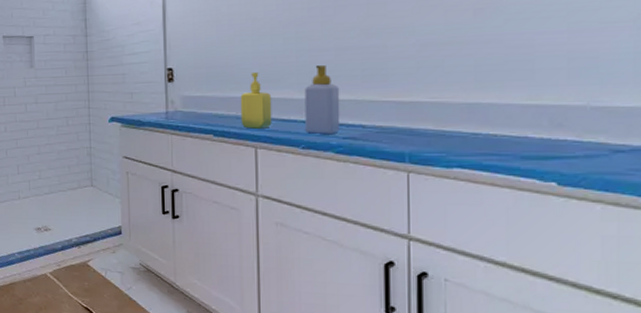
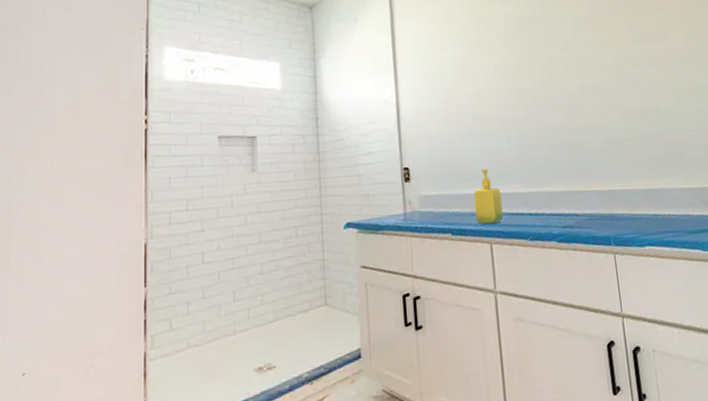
soap bottle: present [304,64,341,135] -> none [527,160,559,225]

